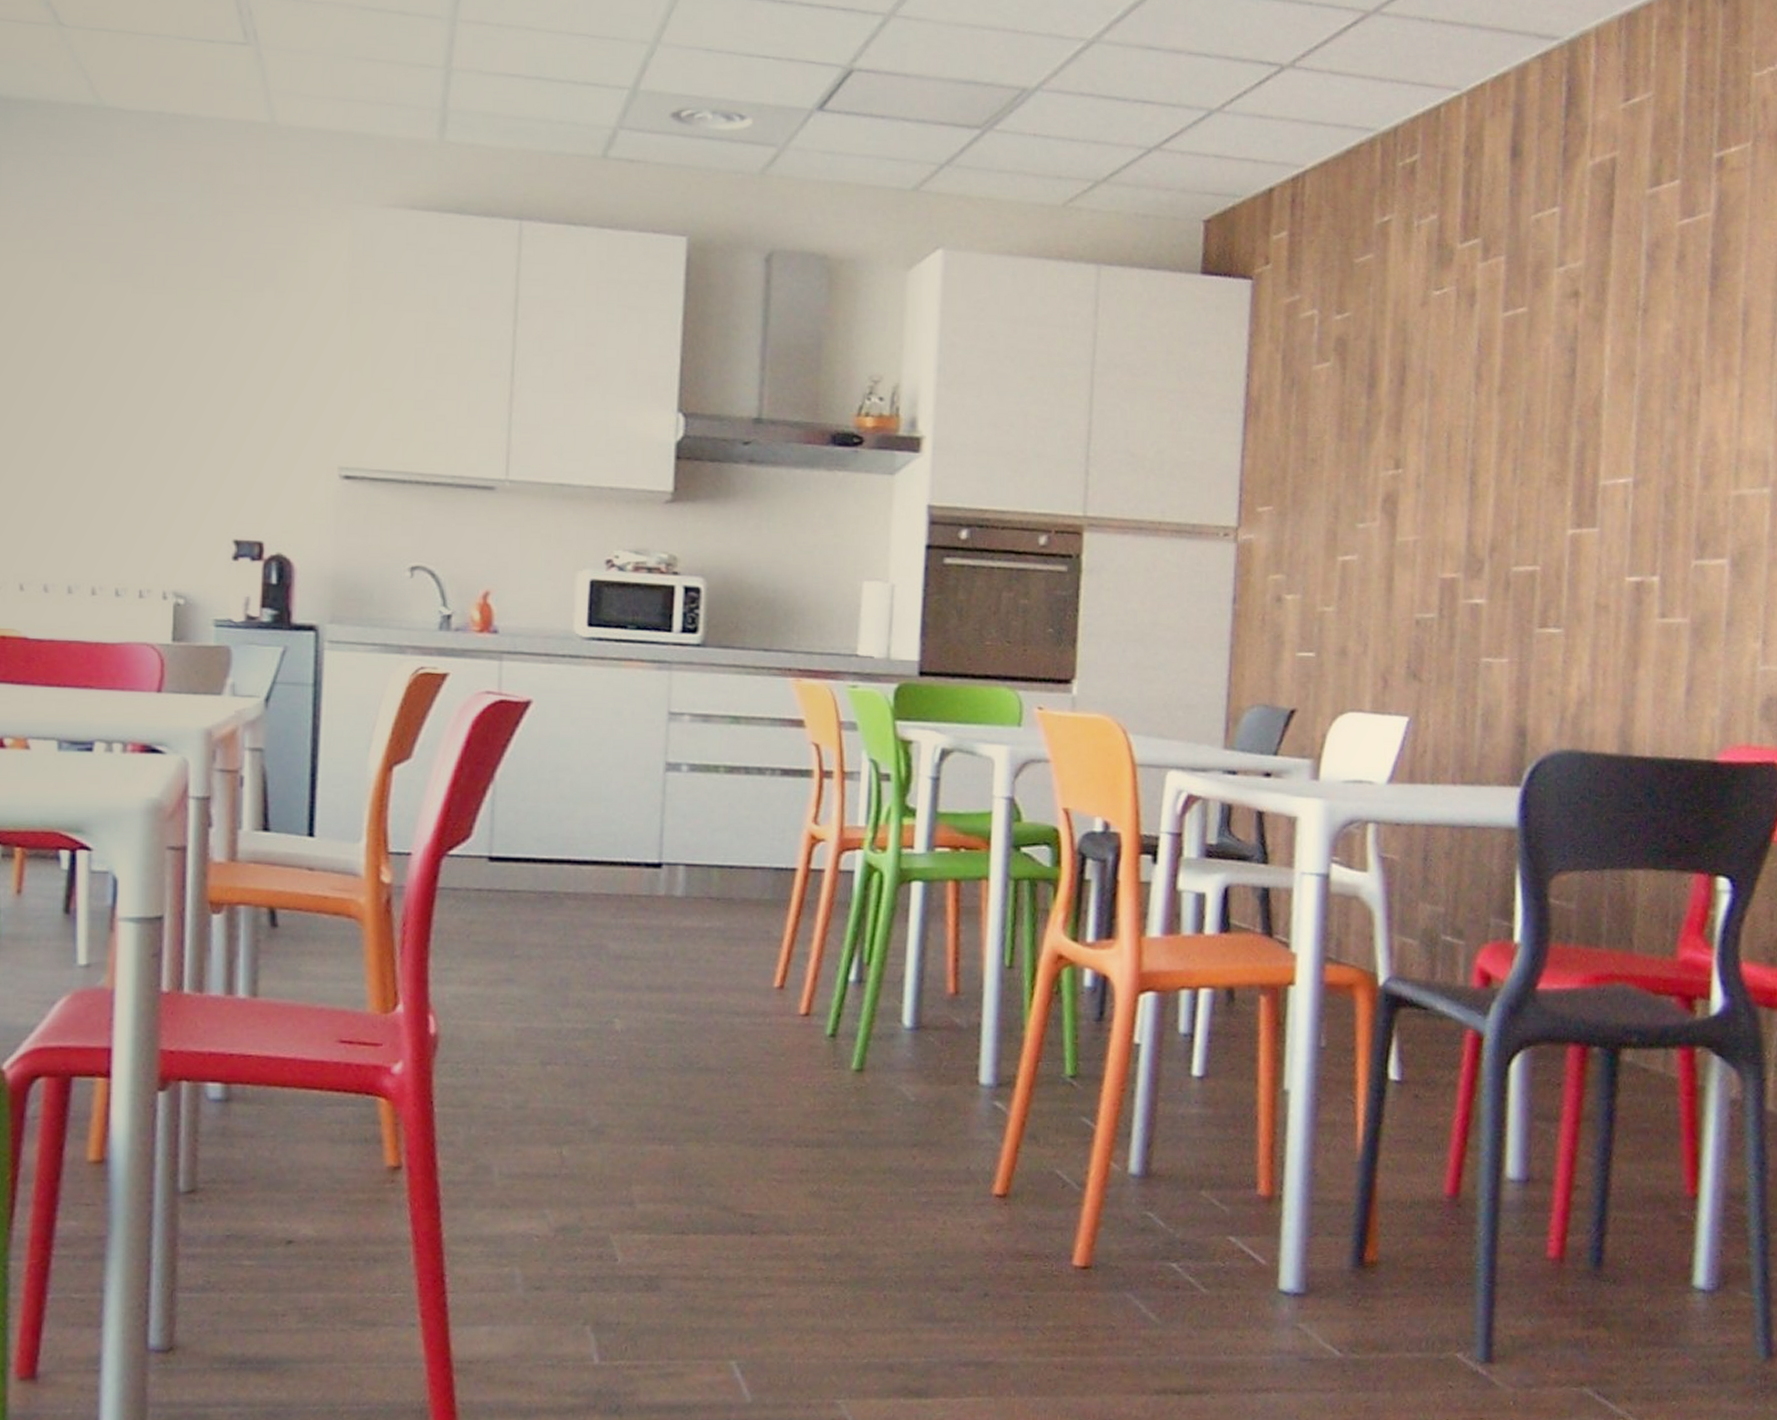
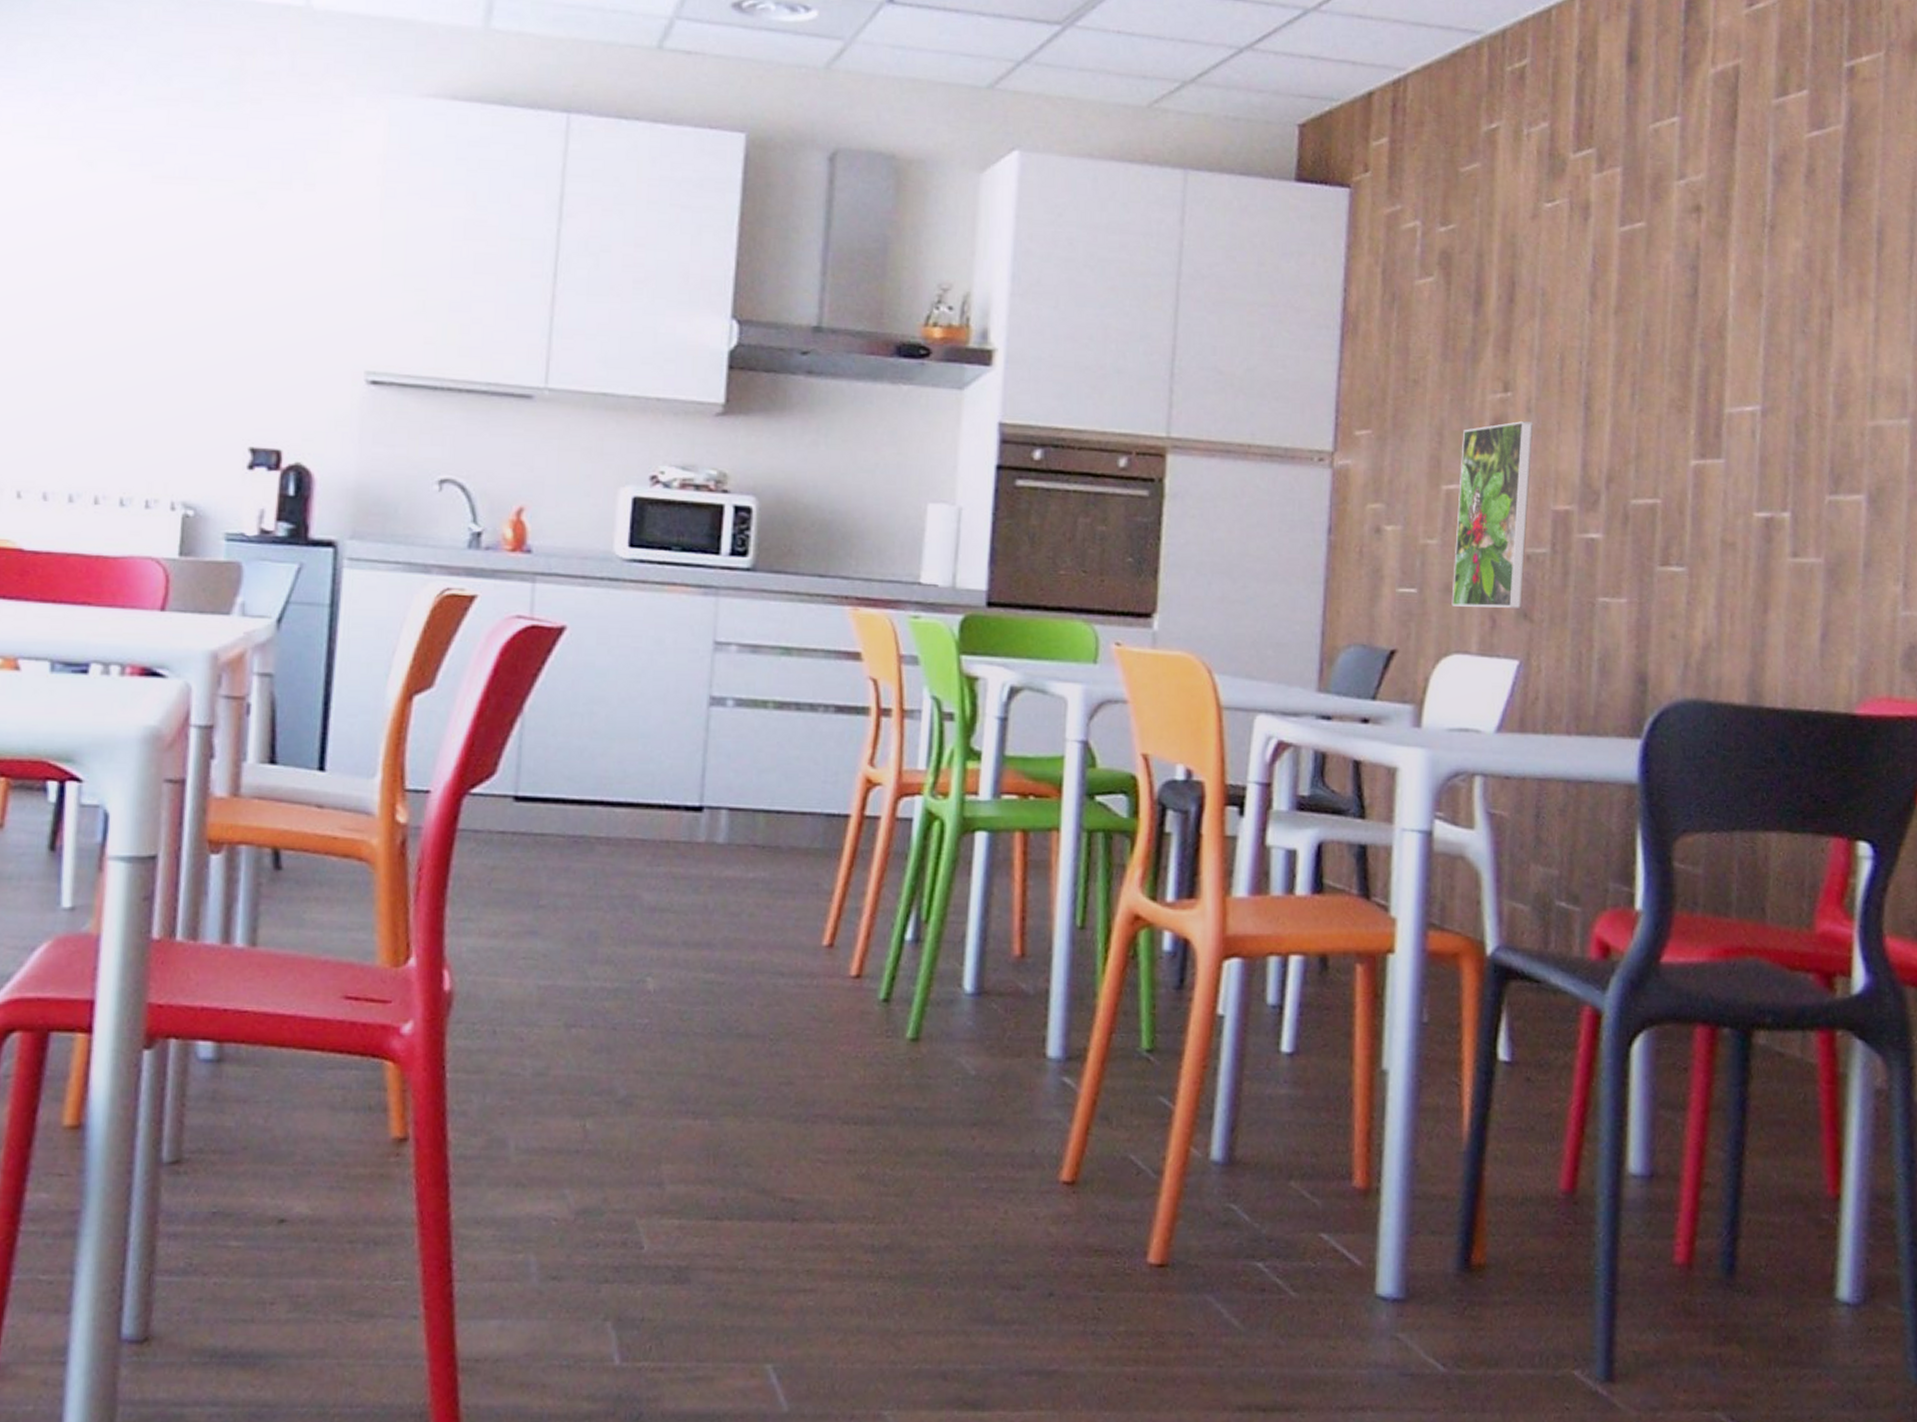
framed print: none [1347,496,1423,670] -> present [1451,421,1534,608]

